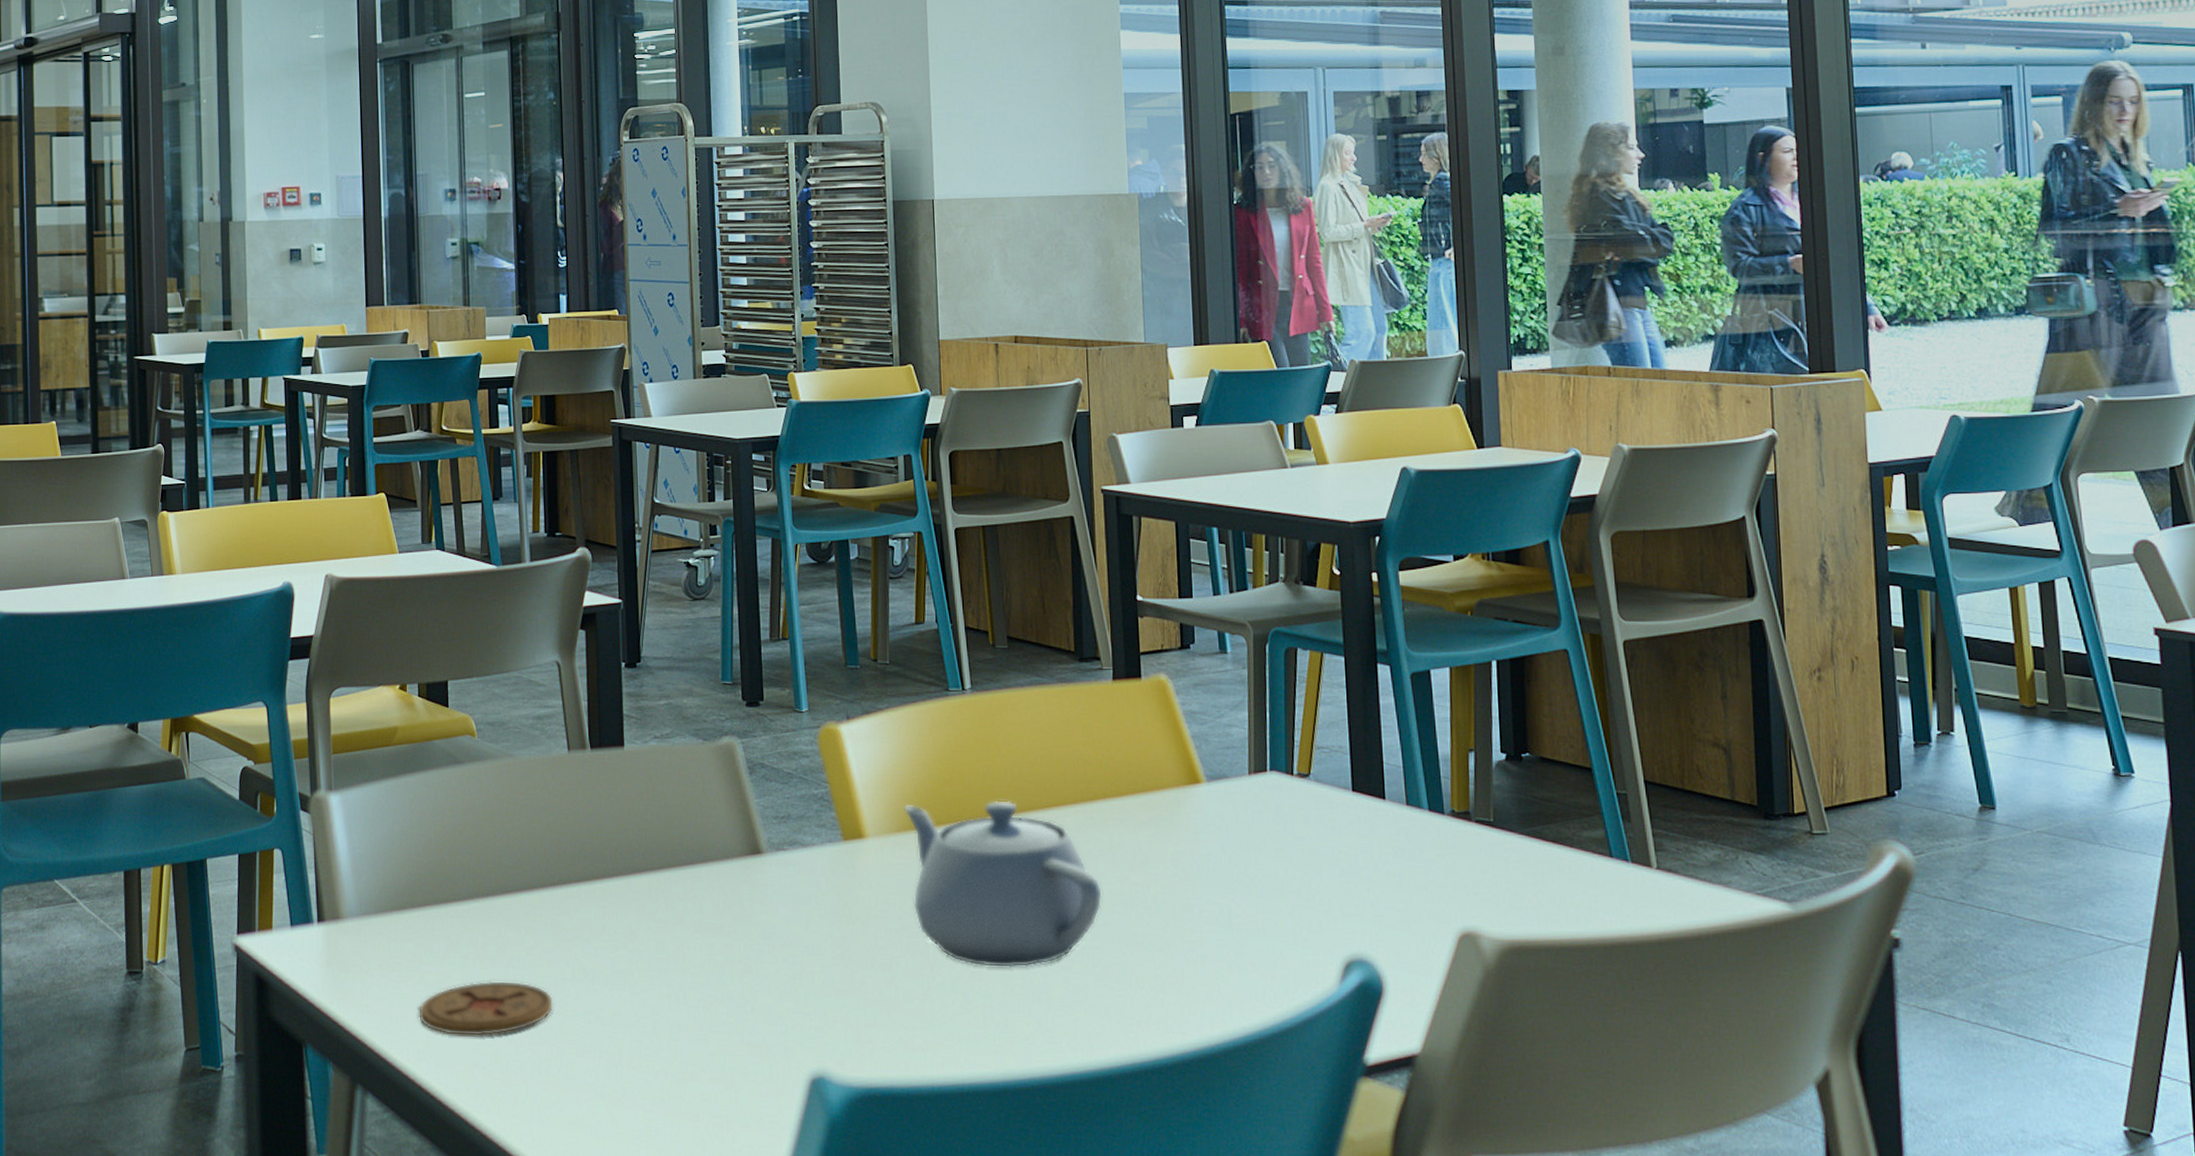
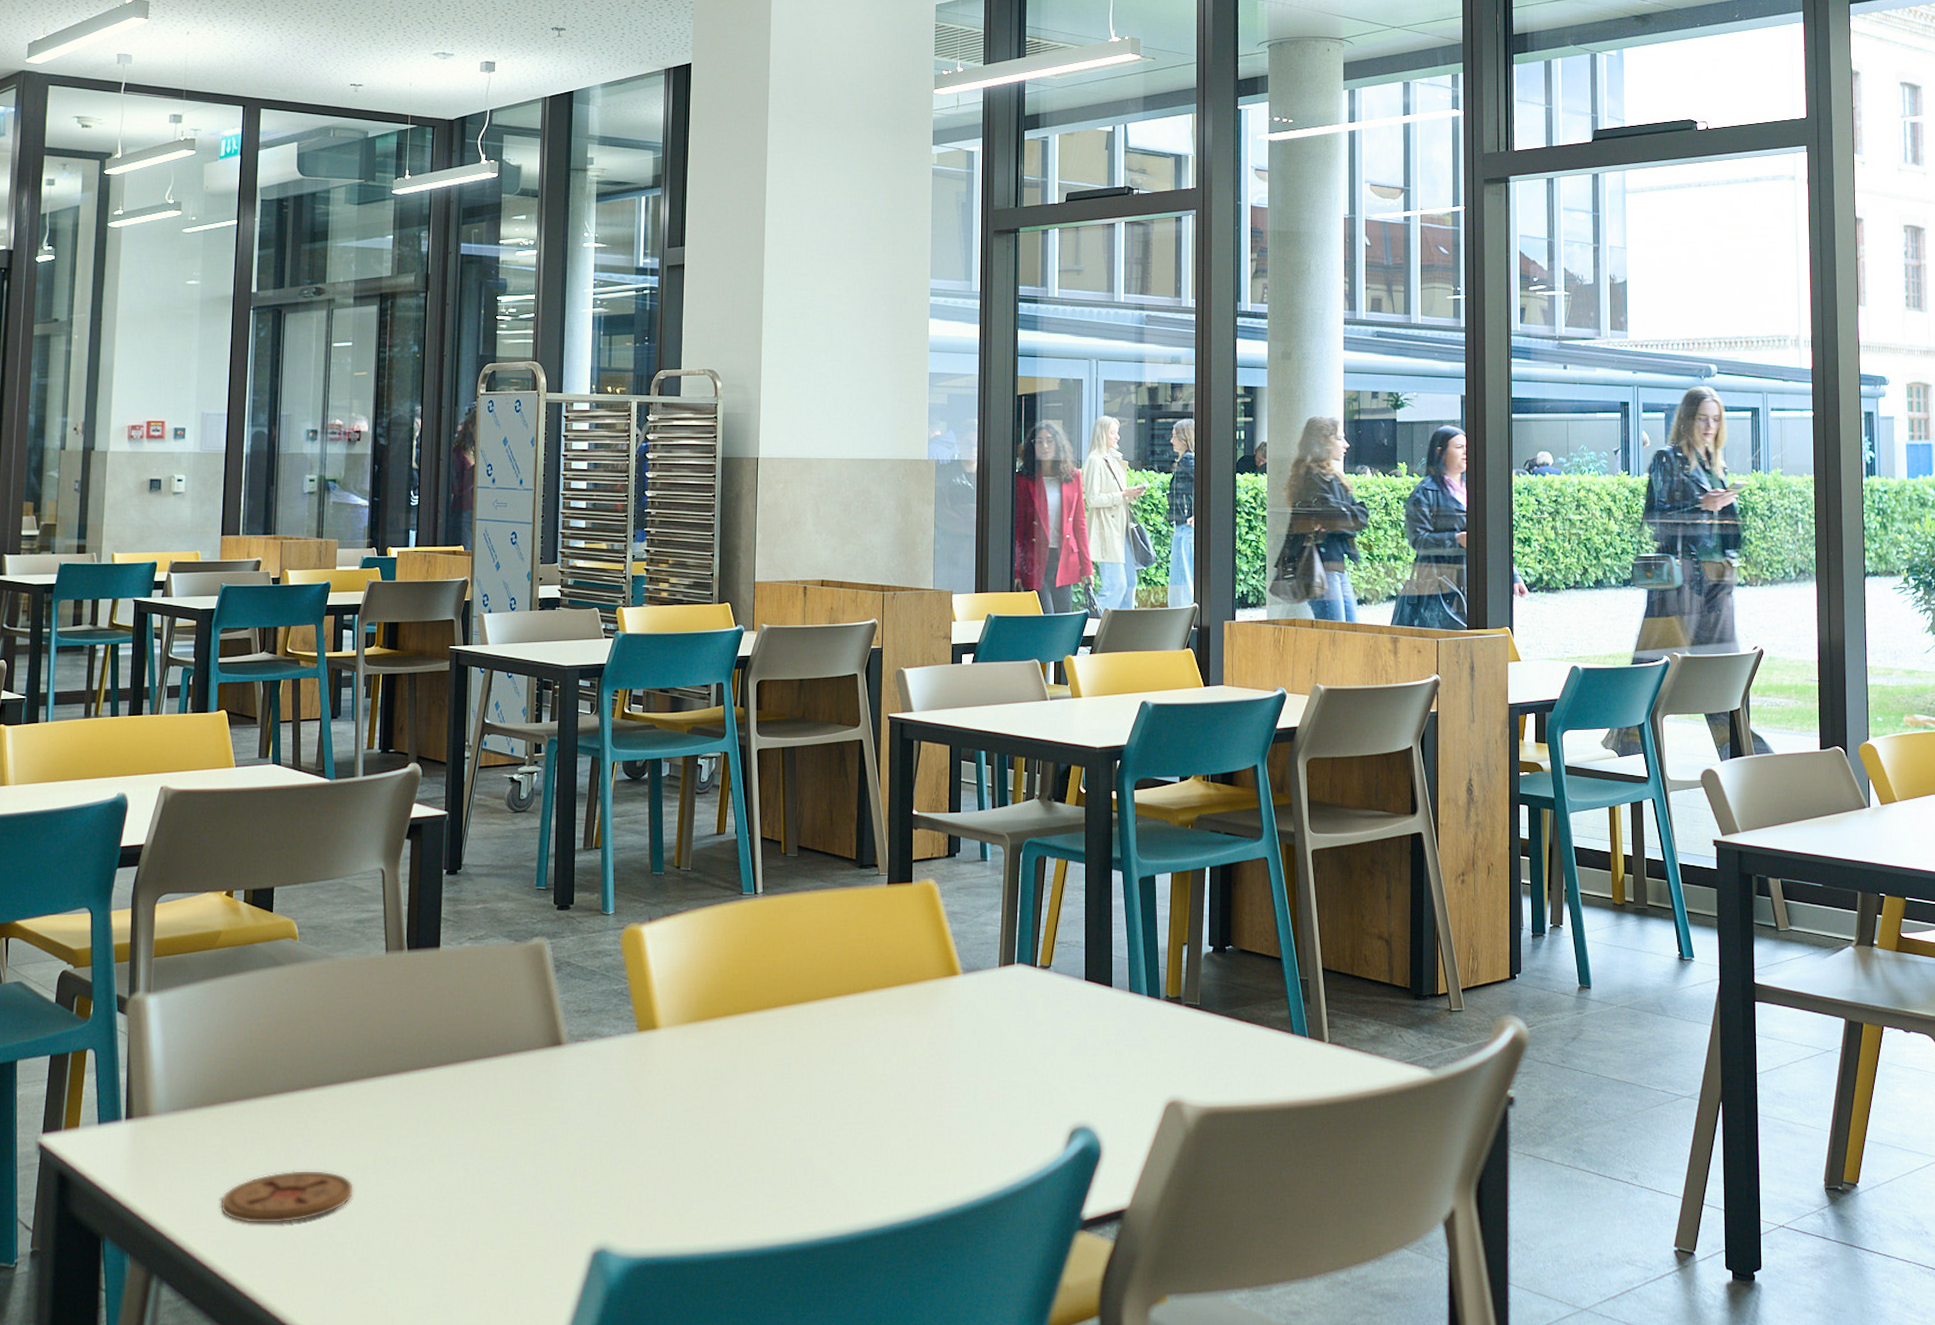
teapot: present [903,800,1102,968] -> none [694,993,866,1144]

